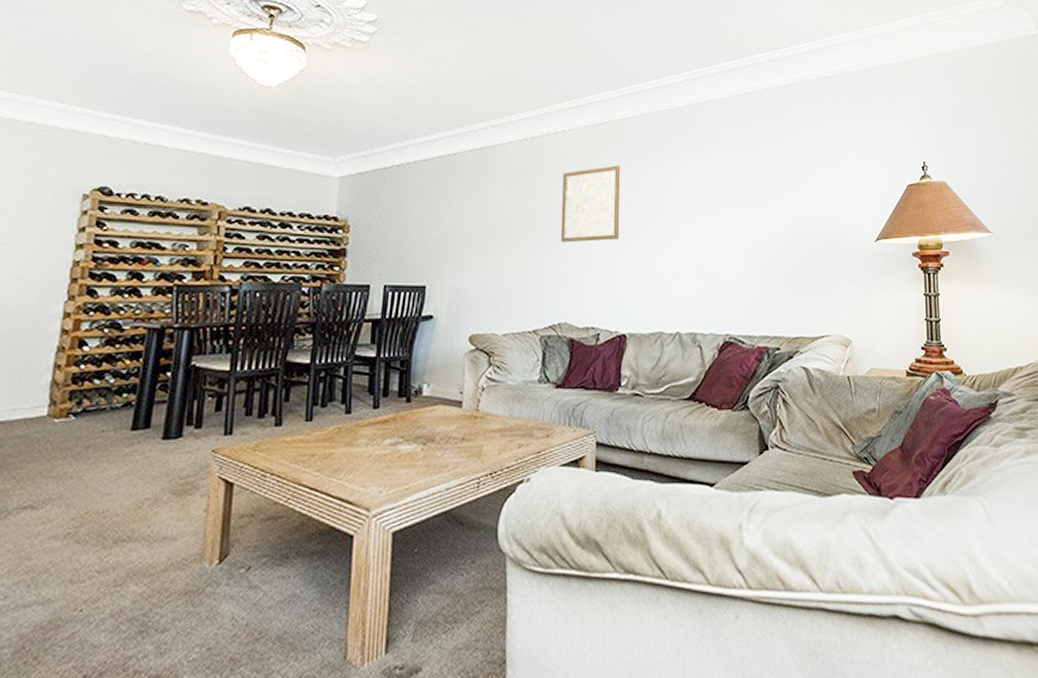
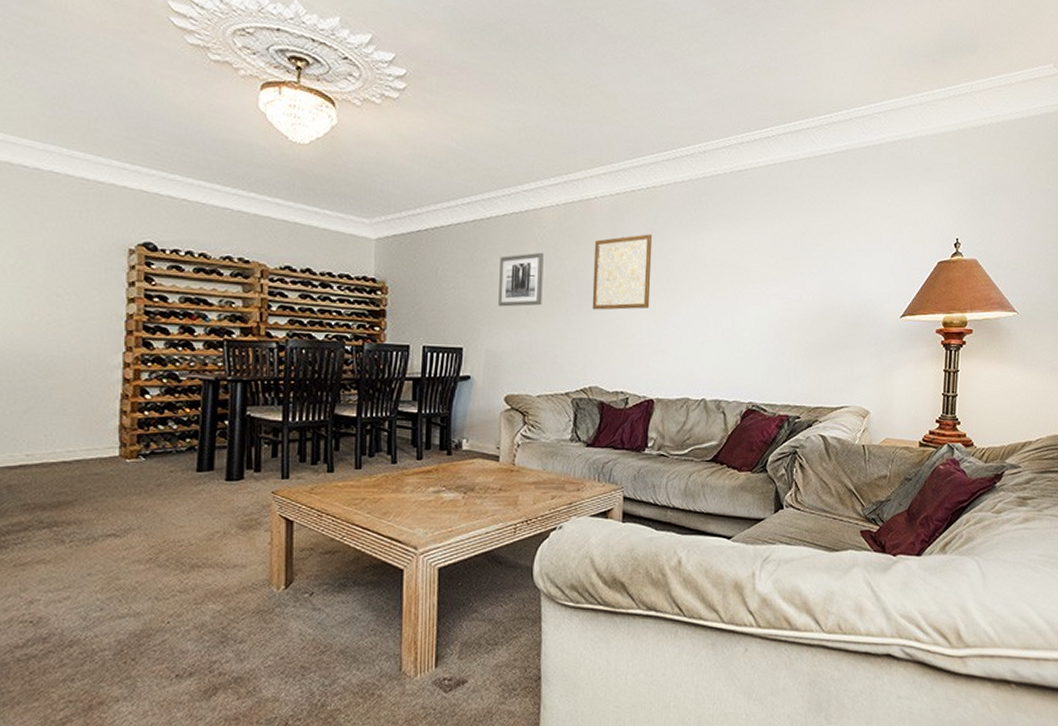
wall art: none [464,186,511,242] -> present [498,252,544,307]

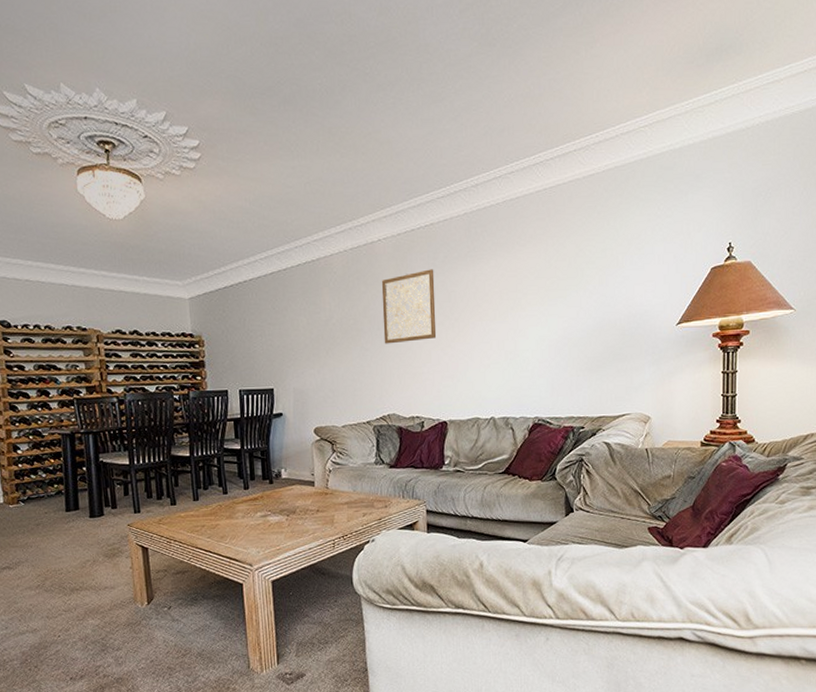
wall art: present [498,252,544,307] -> none [298,296,339,349]

